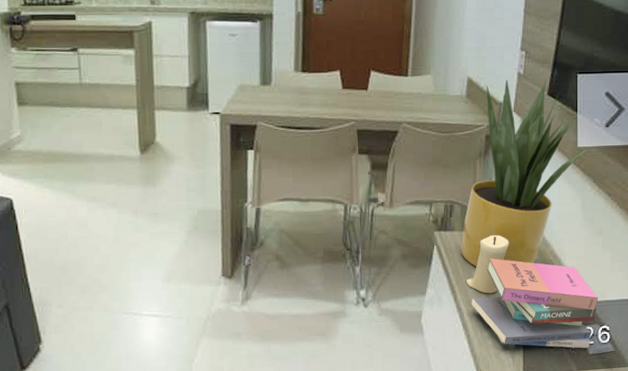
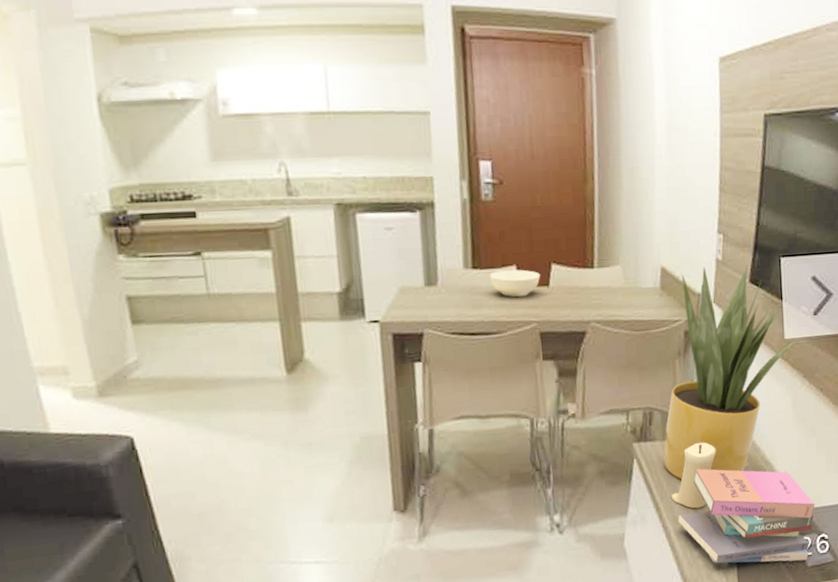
bowl: none [317,74,361,98] -> present [490,269,541,297]

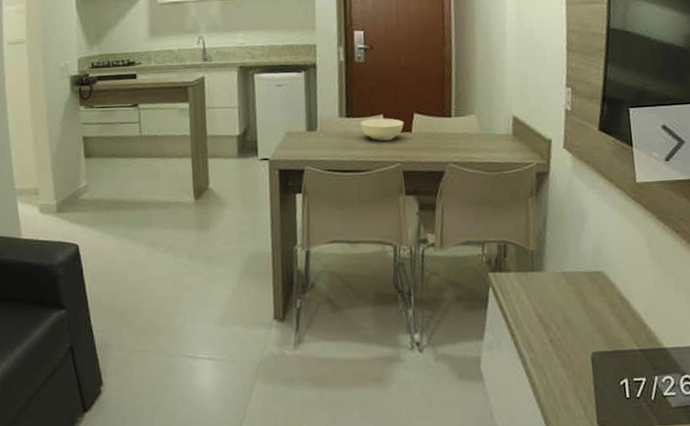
planter: present [663,265,794,480] -> none [517,115,646,310]
candle: present [670,442,716,509] -> none [525,275,571,339]
books: present [678,468,815,564] -> none [533,300,677,401]

